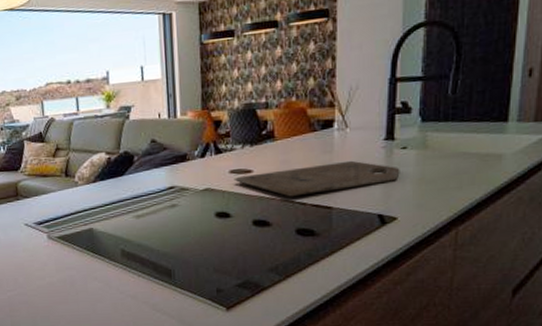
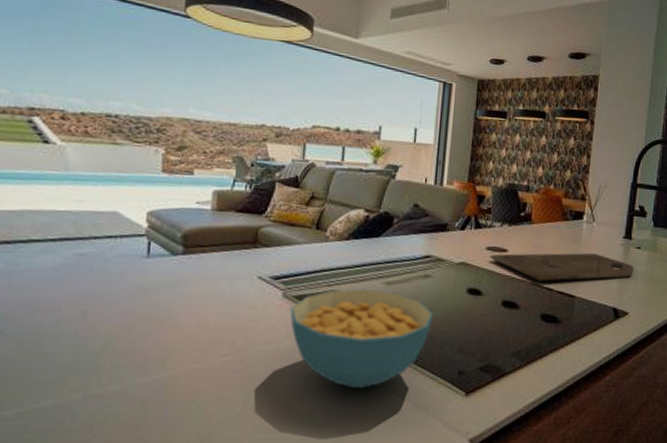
cereal bowl: none [56,223,185,311] -> present [290,288,433,389]

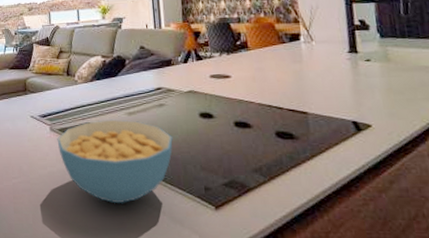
cutting board: present [489,253,634,282] -> none [214,70,368,101]

